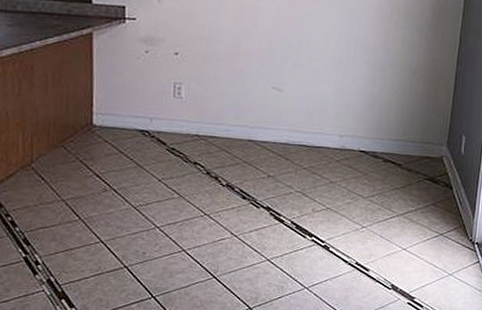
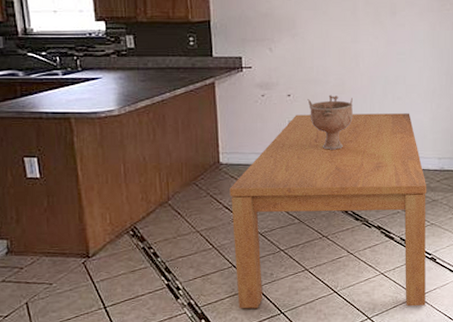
dining table: none [102,76,324,298] -> present [229,113,426,309]
decorative bowl: none [197,56,248,119] -> present [307,94,353,150]

